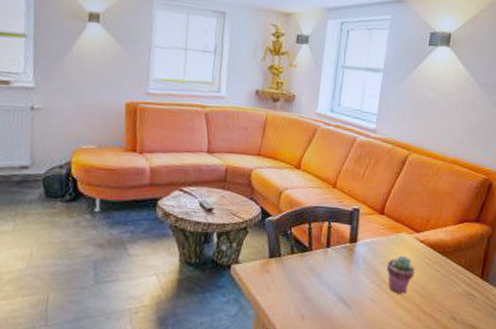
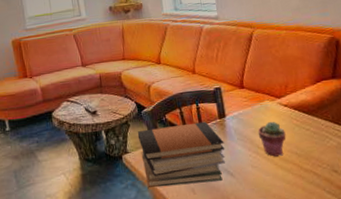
book stack: none [252,240,349,310] -> present [137,121,225,188]

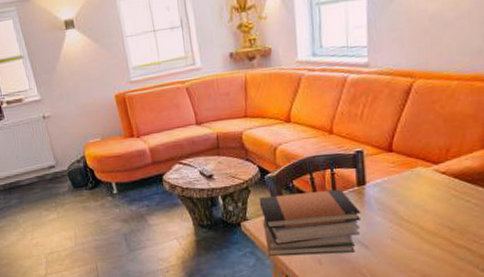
potted succulent: present [257,121,286,157] -> none [403,190,439,230]

